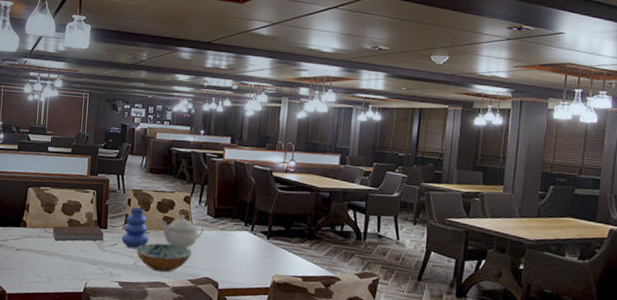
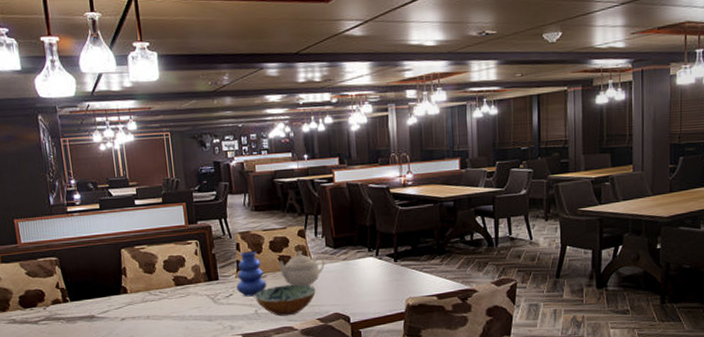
notebook: present [52,226,105,241] -> none [157,279,217,302]

